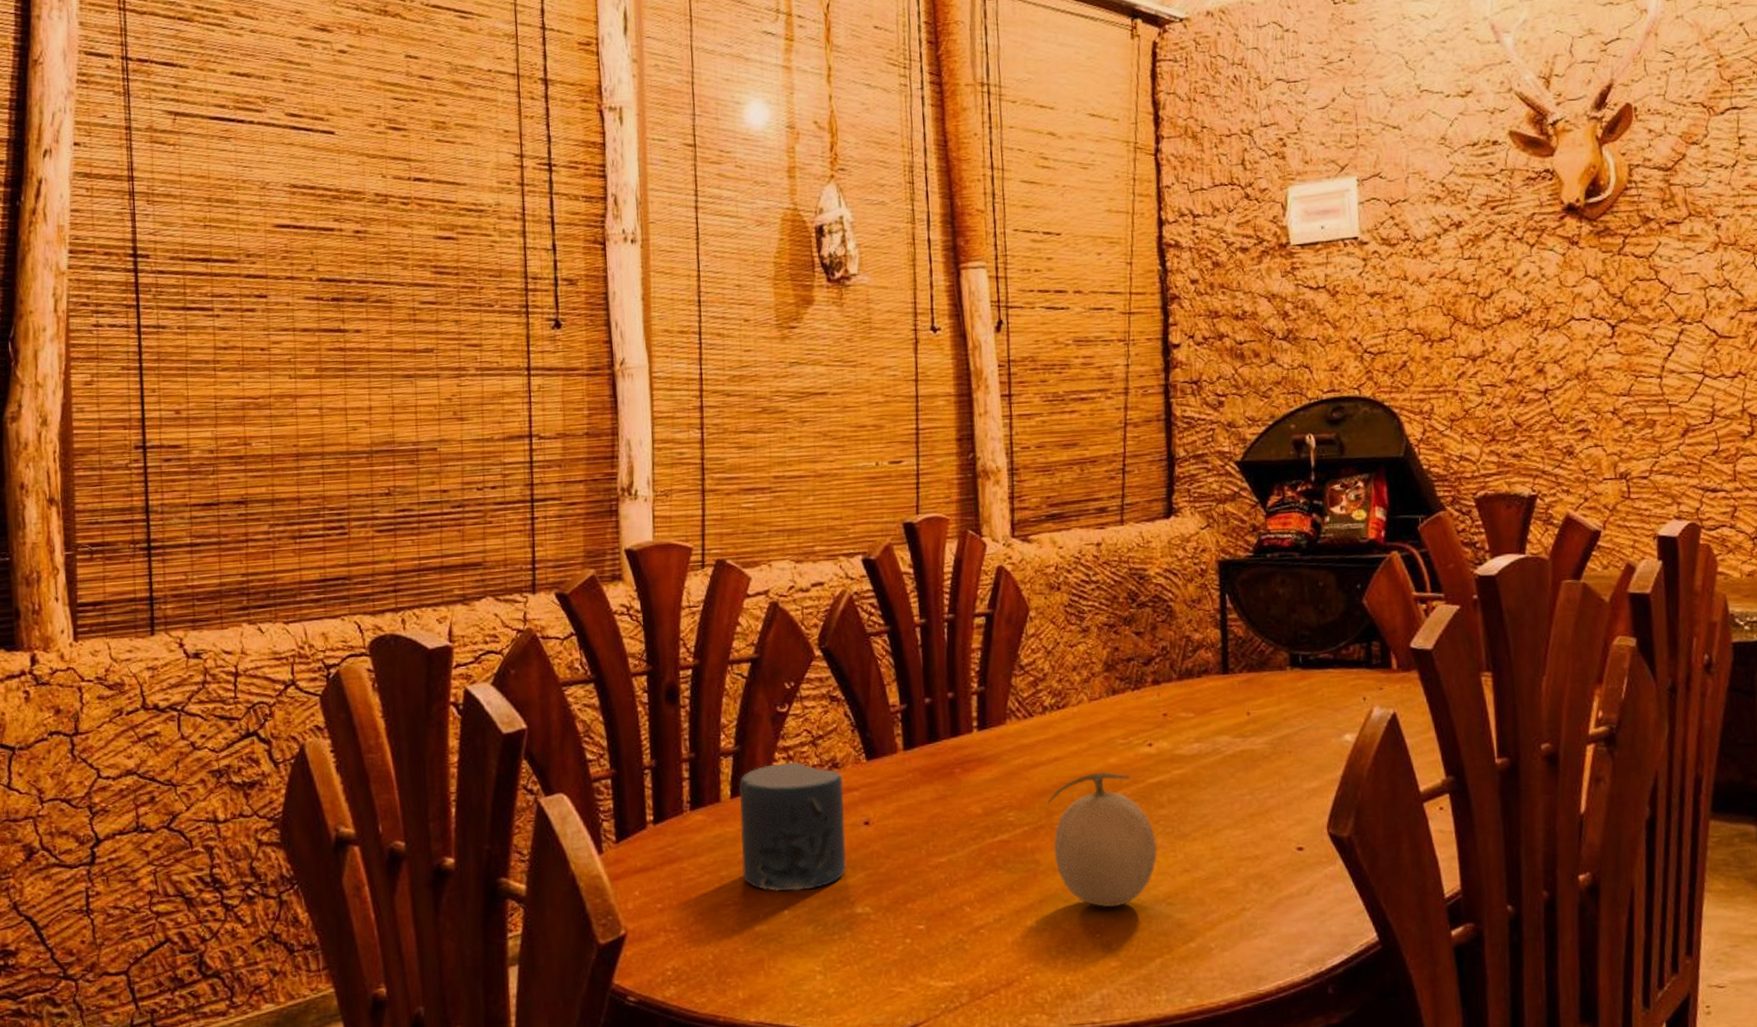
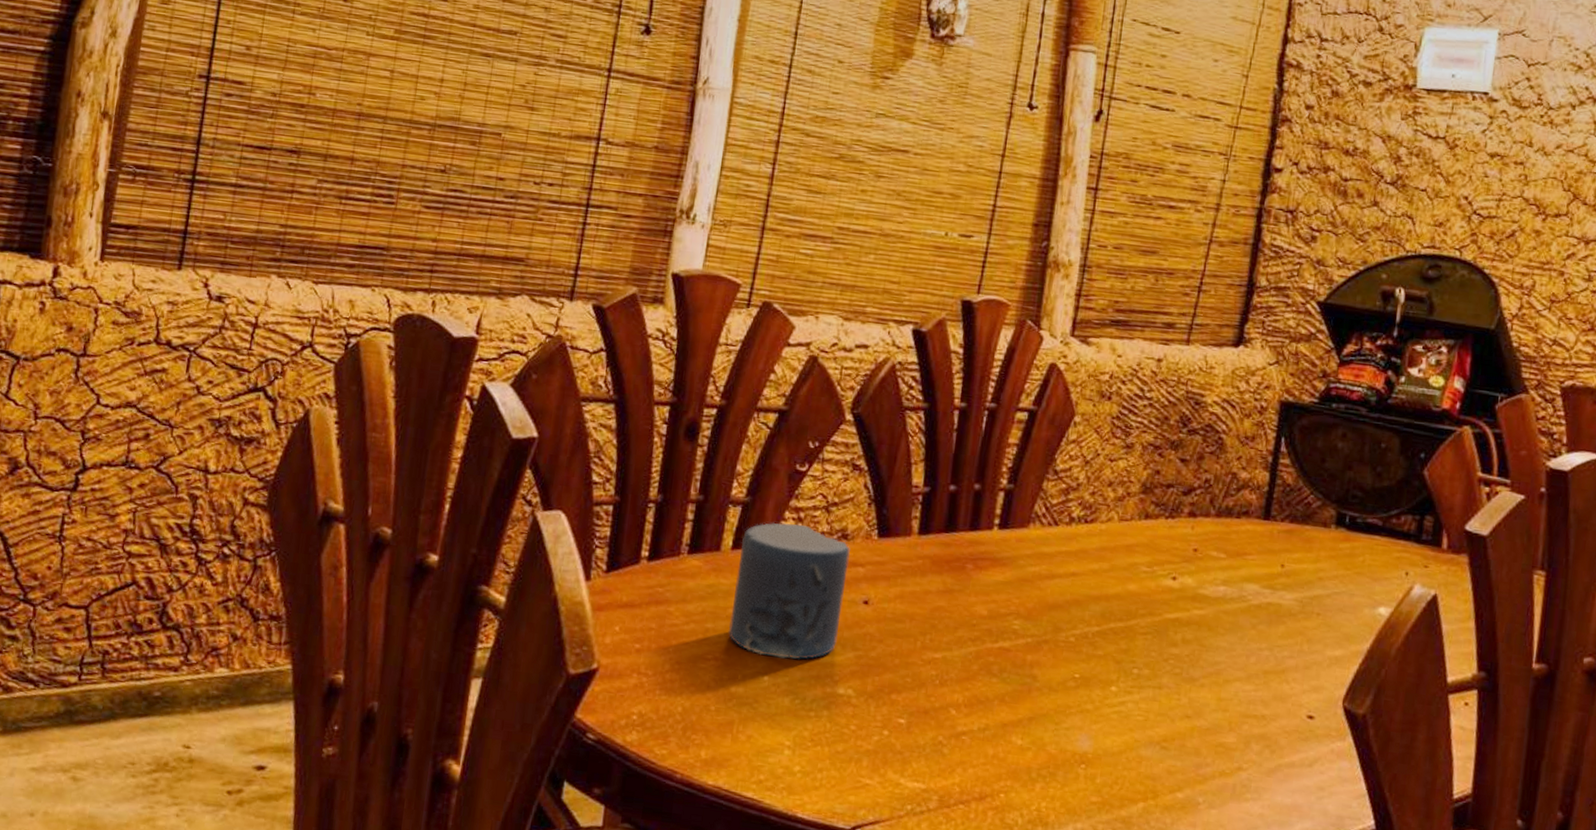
fruit: present [1047,772,1158,908] -> none [1053,596,1163,740]

